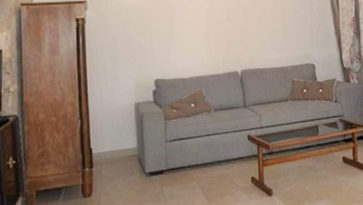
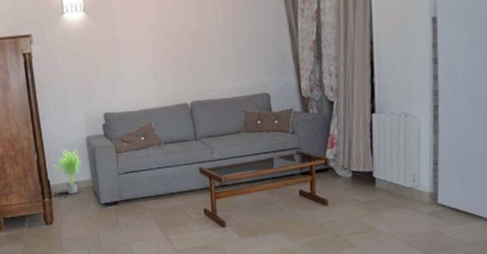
potted plant: none [97,114,128,163] -> present [52,148,81,194]

